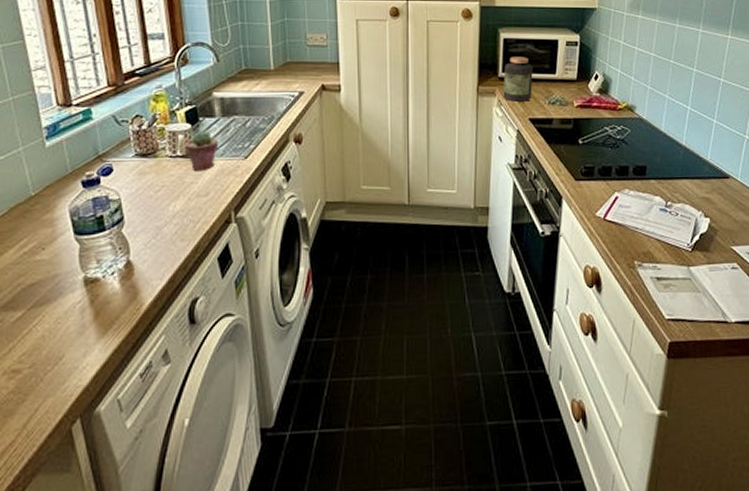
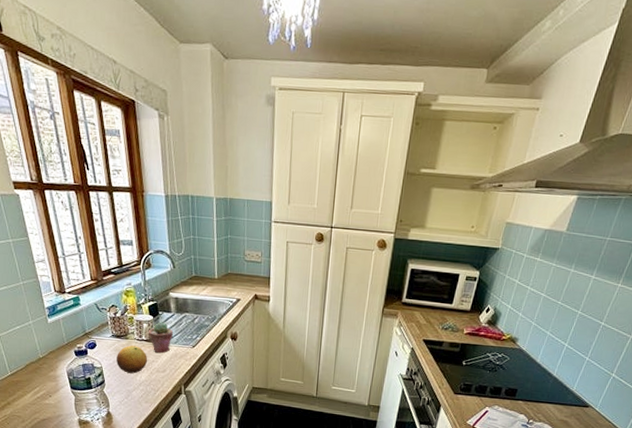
fruit: none [141,165,185,203] -> present [116,345,148,374]
jar: present [503,57,533,102] -> none [403,286,433,325]

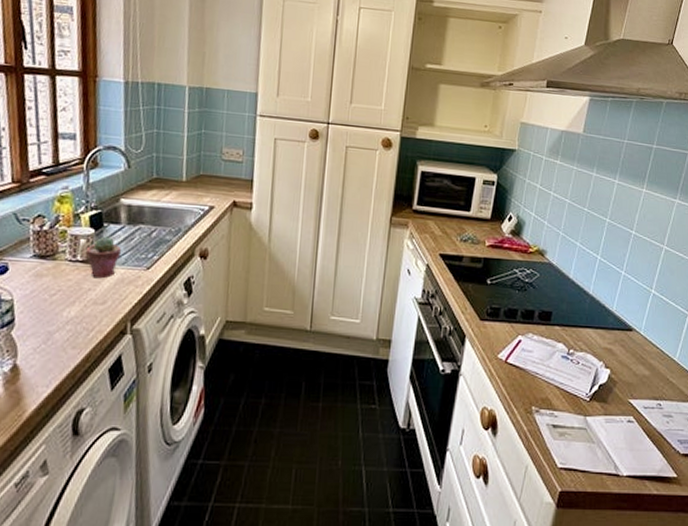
fruit: present [116,345,148,374] -> none [35,268,82,308]

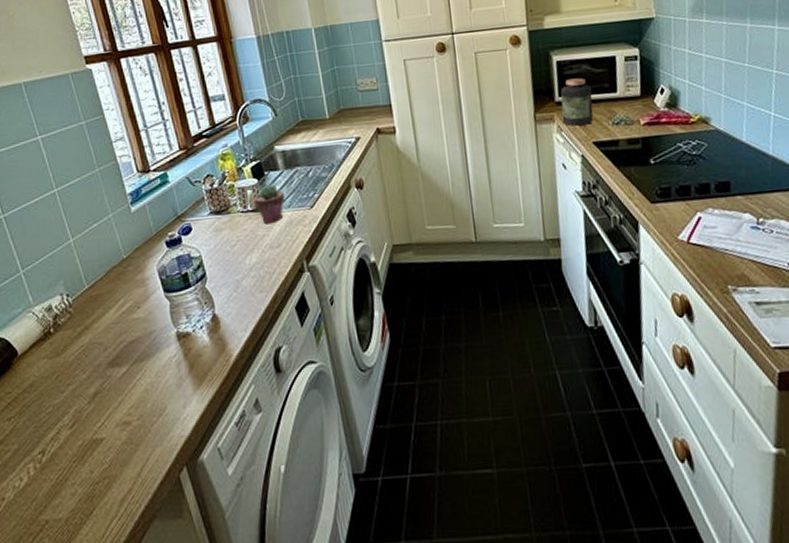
jar: none [415,190,448,237] -> present [560,78,594,126]

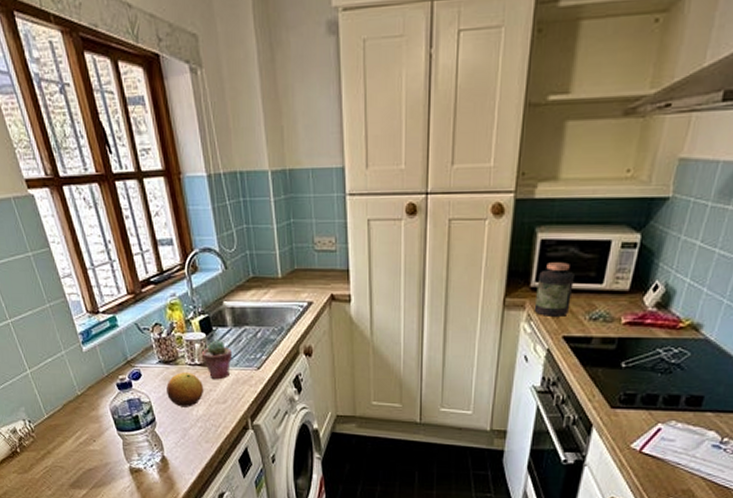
fruit: none [218,220,257,258] -> present [166,372,204,408]

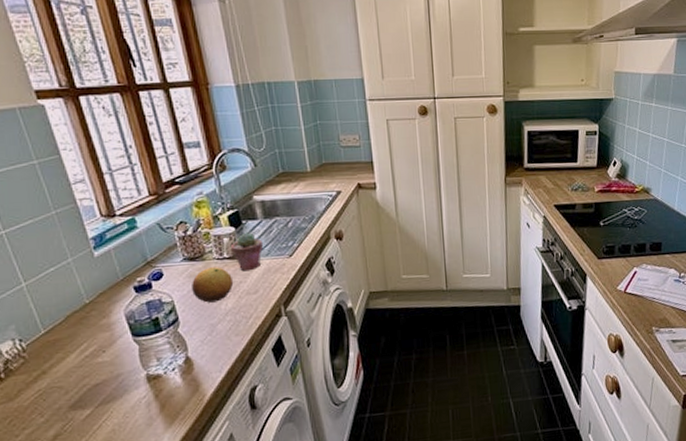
jar: present [534,262,574,316] -> none [529,147,557,190]

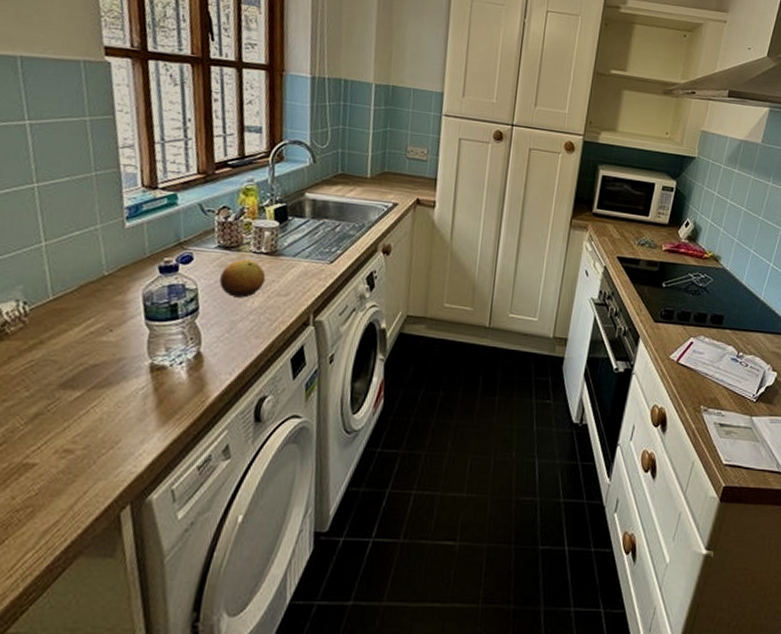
potted succulent: present [231,232,264,271] -> none [271,229,306,271]

